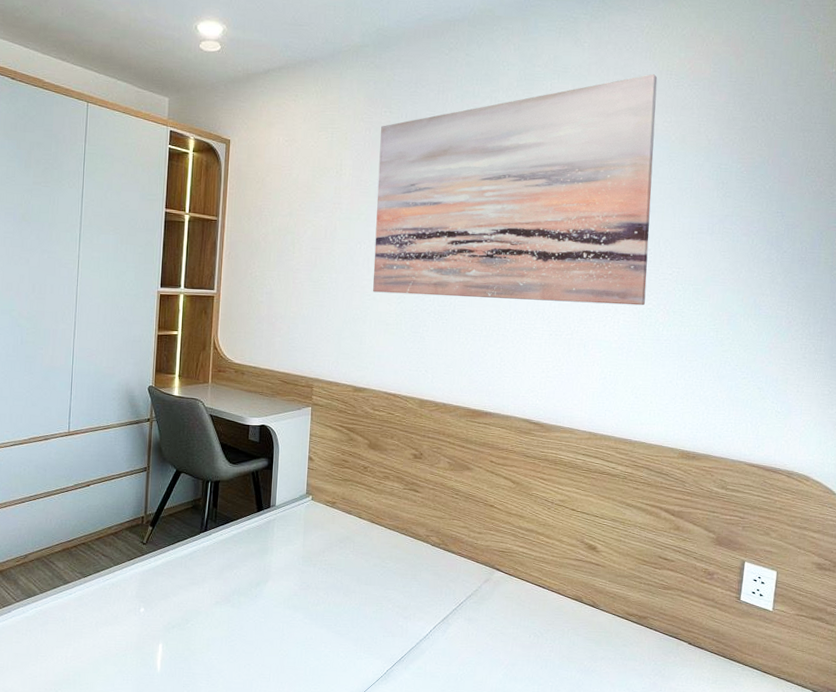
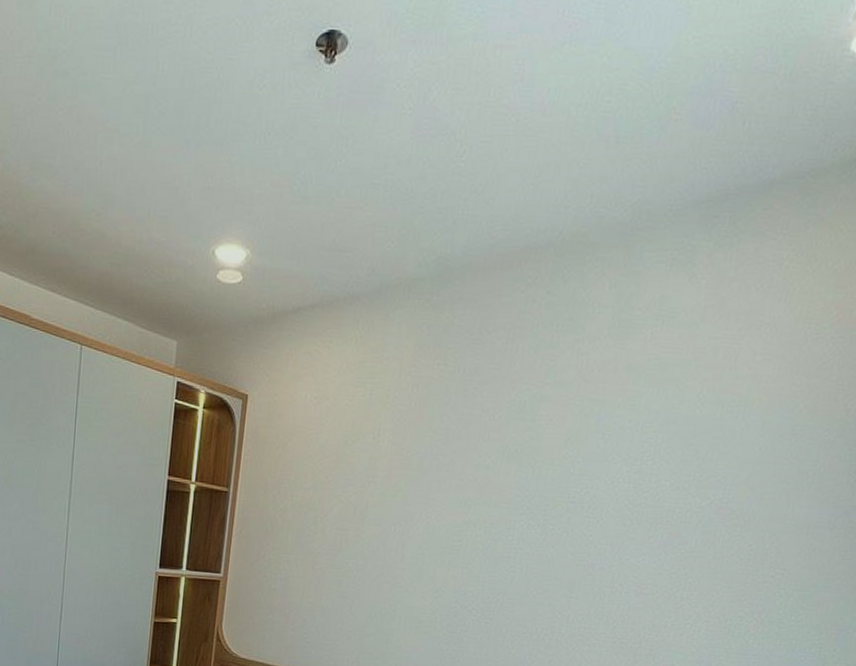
wall art: present [373,74,658,306] -> none [406,322,792,613]

